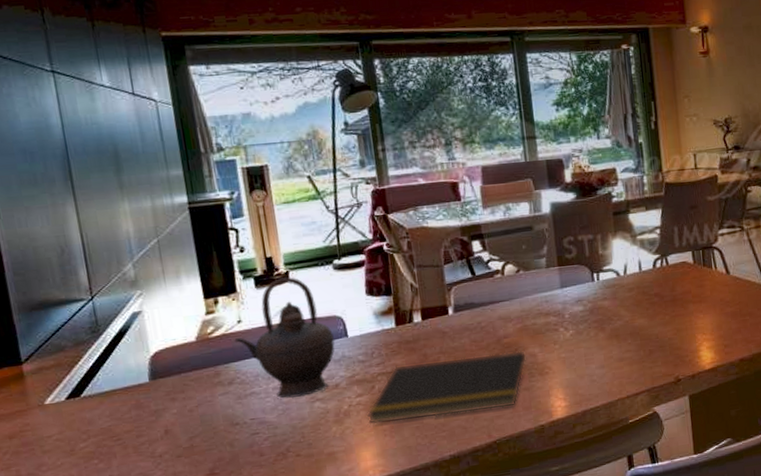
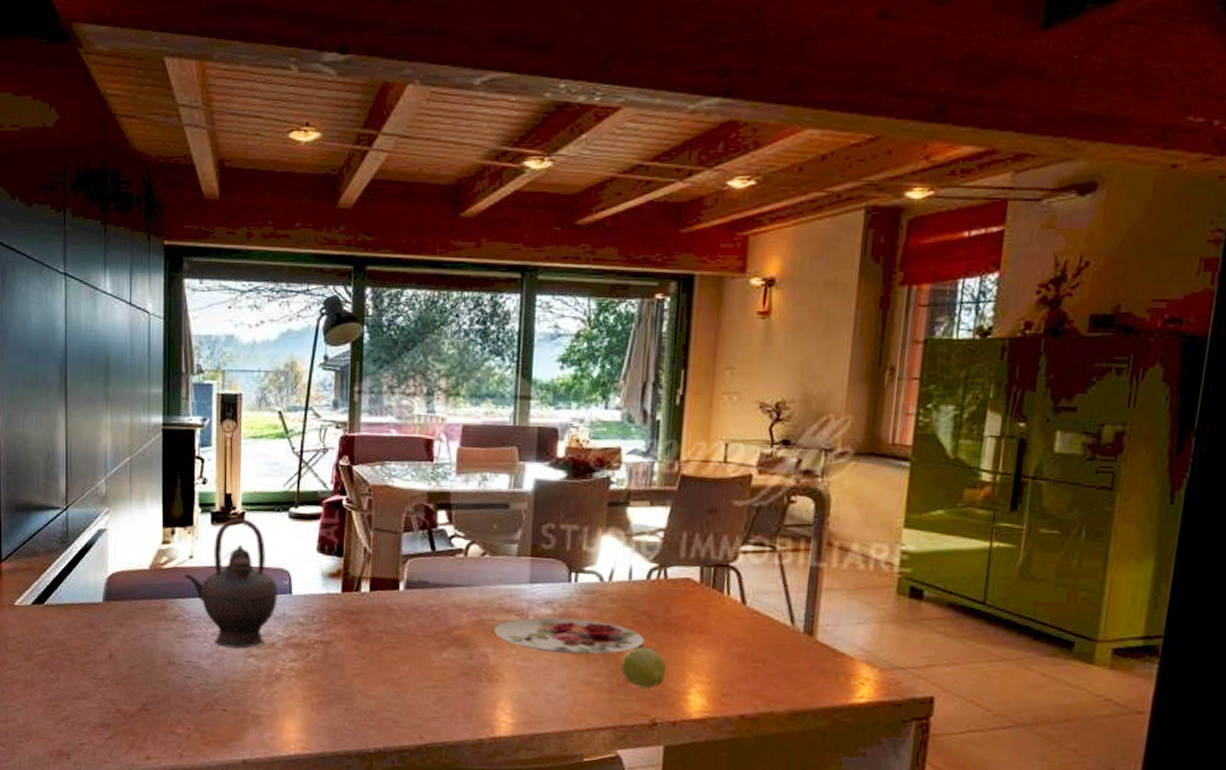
notepad: present [367,351,527,425] -> none [298,636,477,711]
plate: none [537,308,660,342] -> present [494,617,645,655]
fruit: none [645,321,681,355] -> present [620,646,667,690]

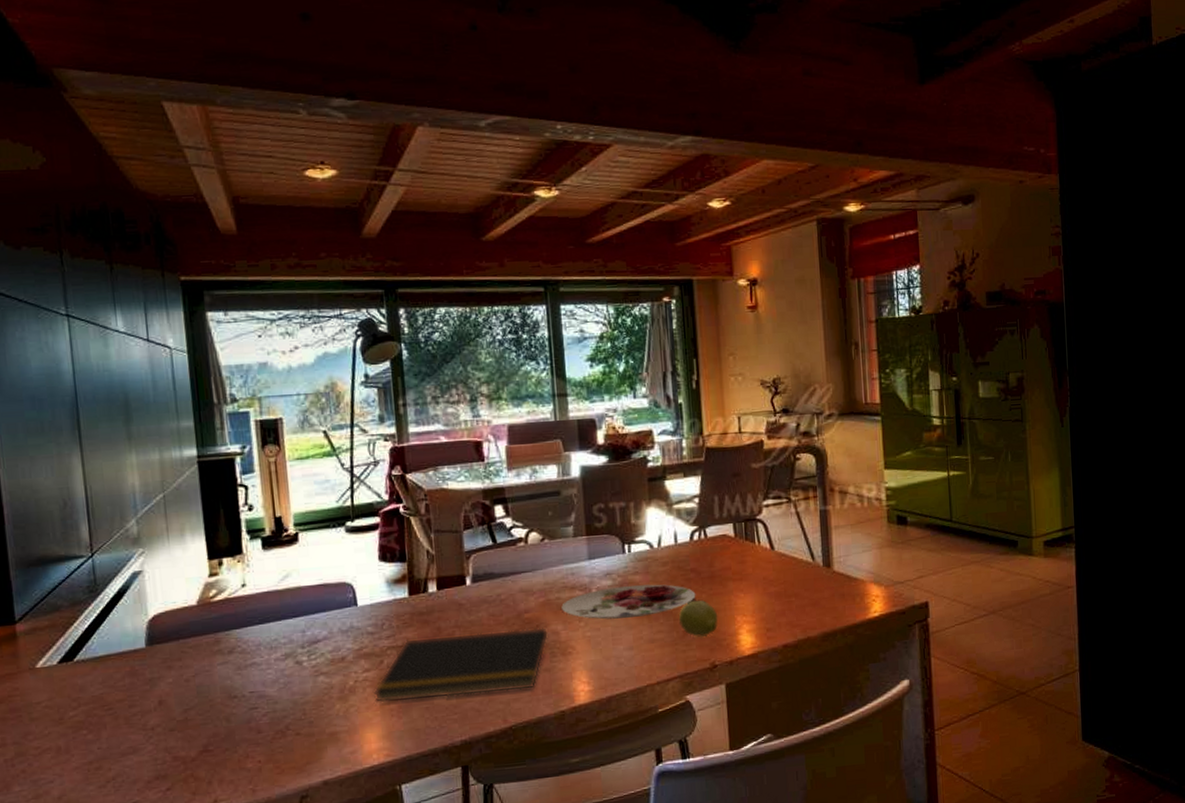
teapot: present [184,518,279,649] -> none [237,539,344,671]
notepad: none [298,636,477,711] -> present [374,628,549,703]

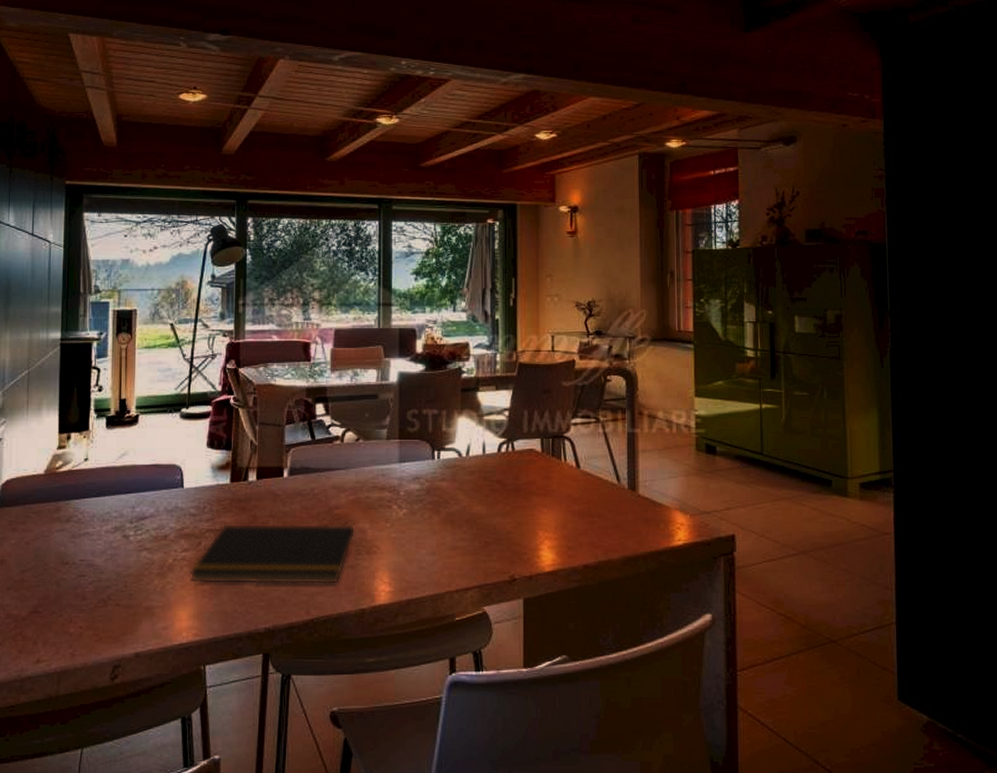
plate: present [561,584,696,620] -> none [370,492,500,523]
fruit: present [678,600,718,638] -> none [481,511,520,550]

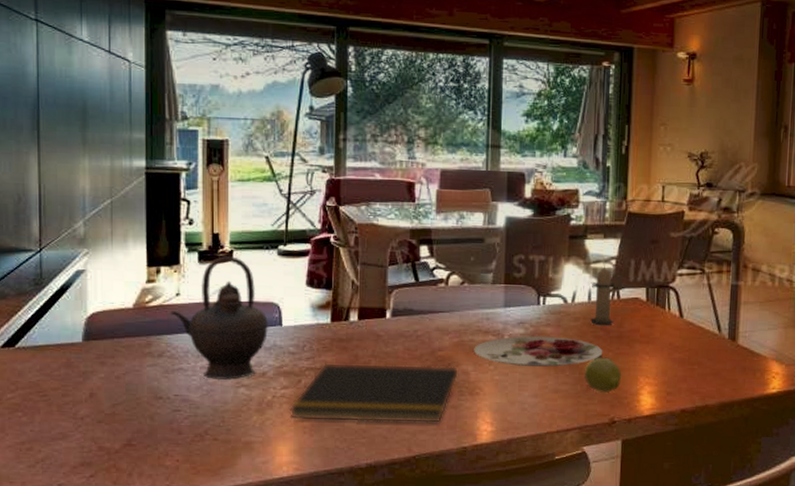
teapot: none [78,421,171,544] -> present [170,256,269,381]
plate: none [370,492,500,523] -> present [474,336,603,367]
fruit: none [481,511,520,550] -> present [583,357,622,394]
candle: none [485,416,510,479] -> present [591,264,616,326]

